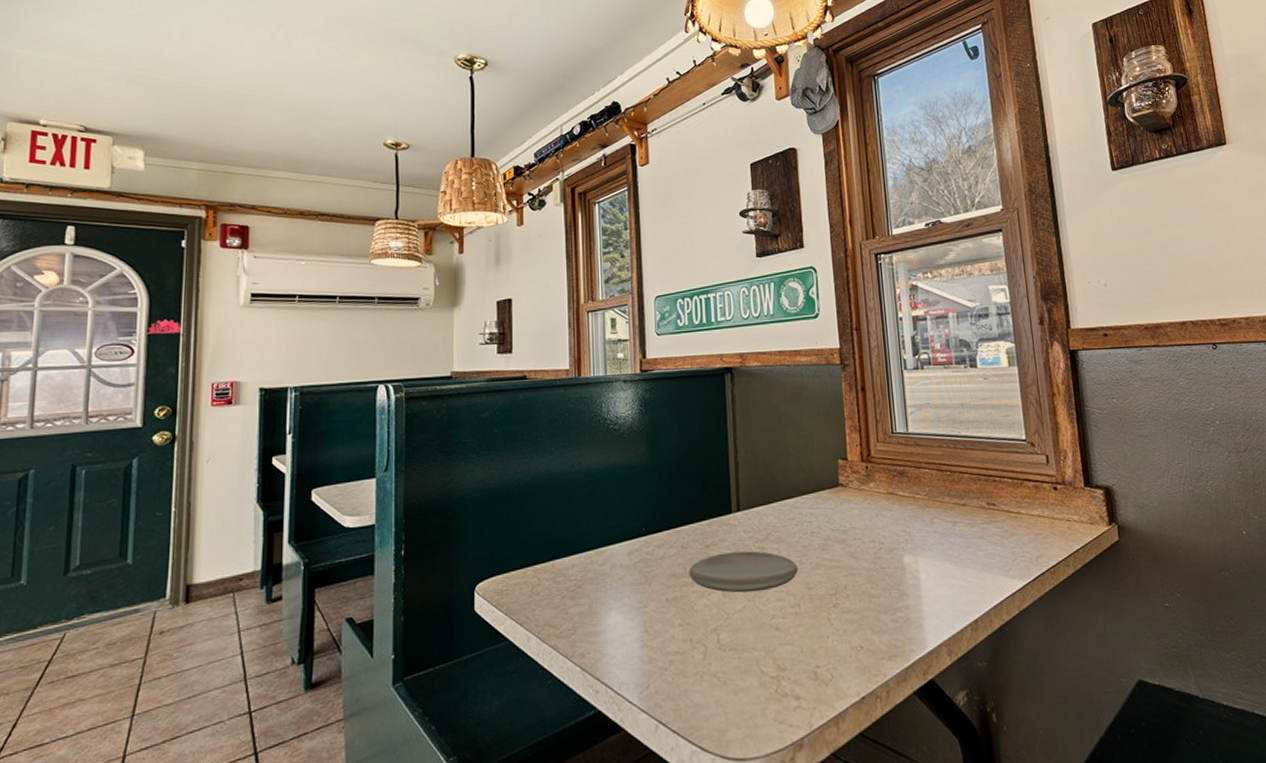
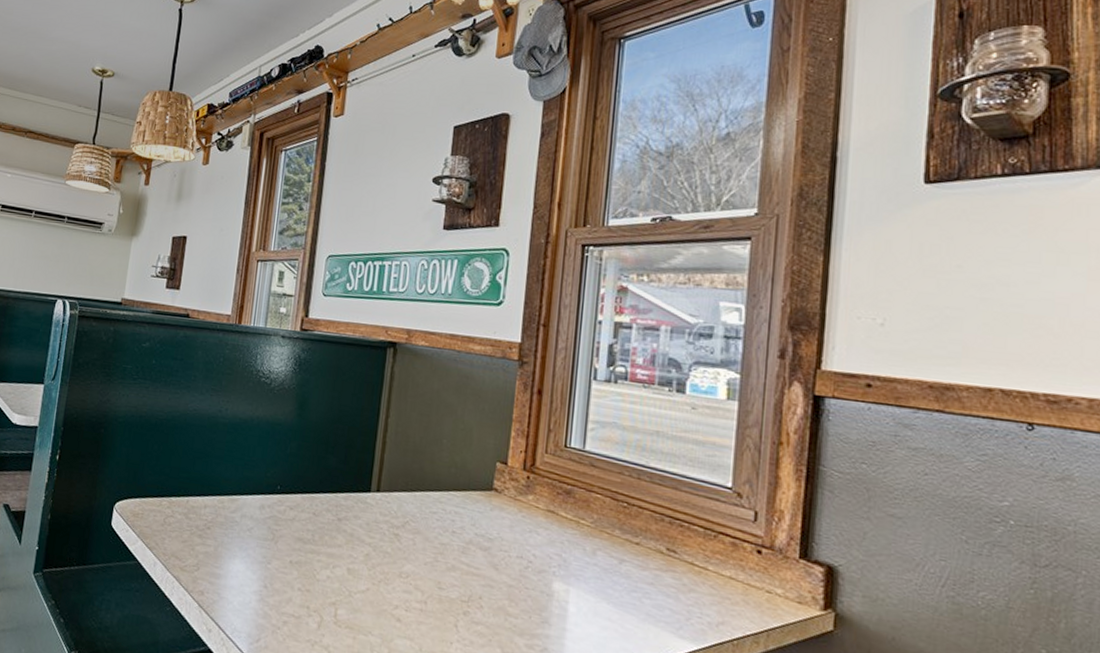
plate: present [689,551,799,593] -> none [316,529,432,579]

